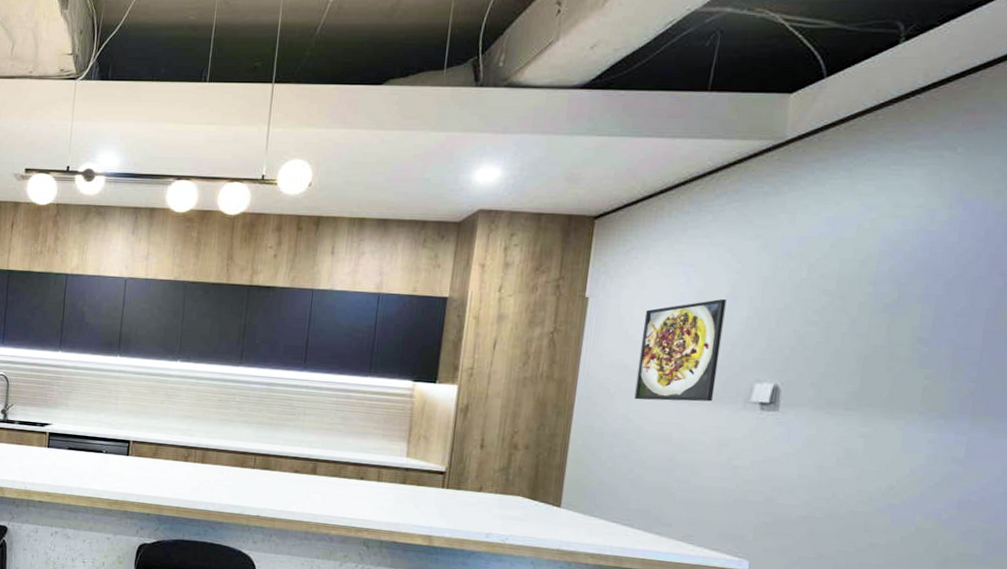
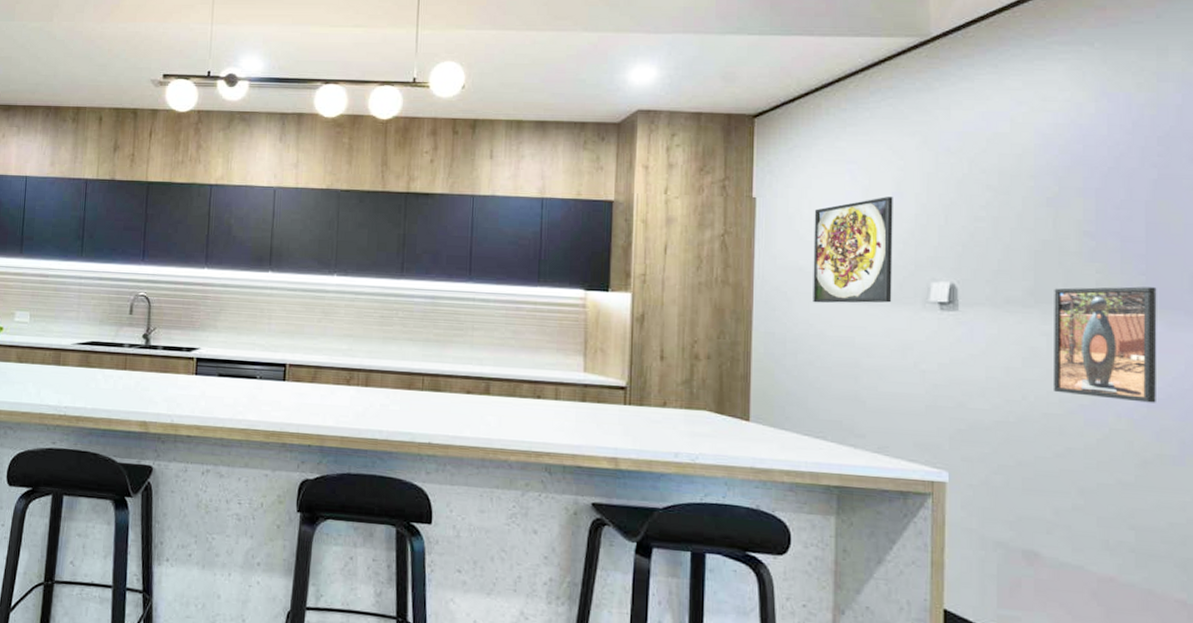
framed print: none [863,392,985,505] -> present [1052,286,1157,403]

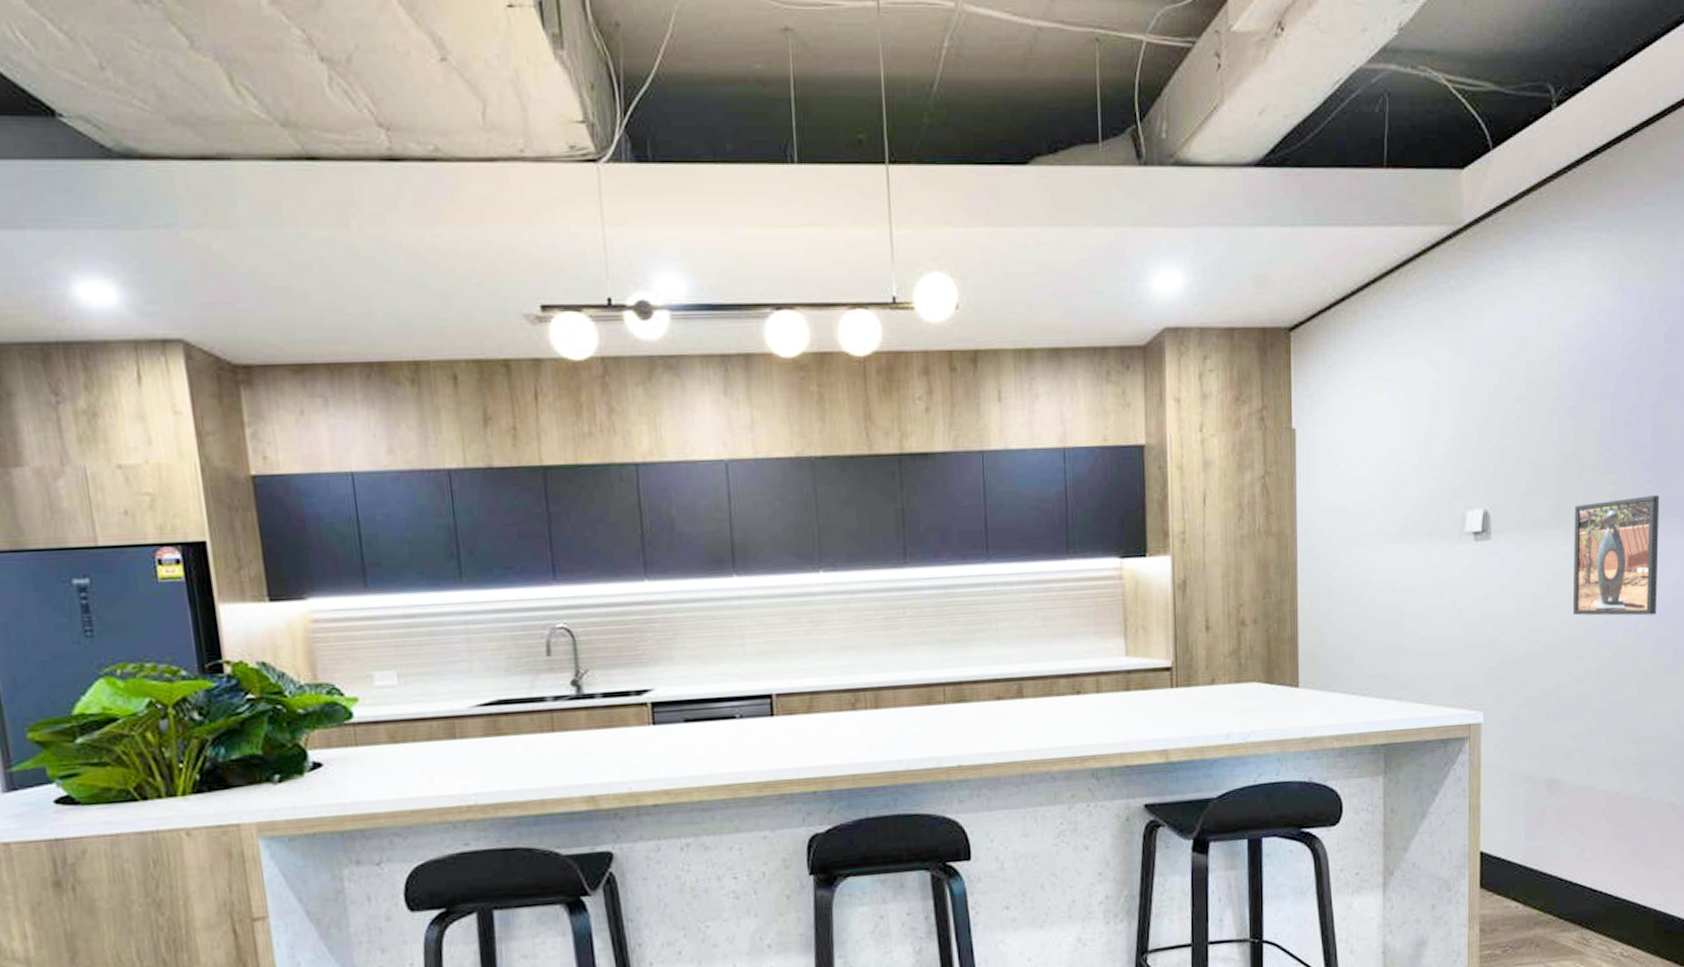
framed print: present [813,197,893,303] -> none [1354,417,1431,546]

